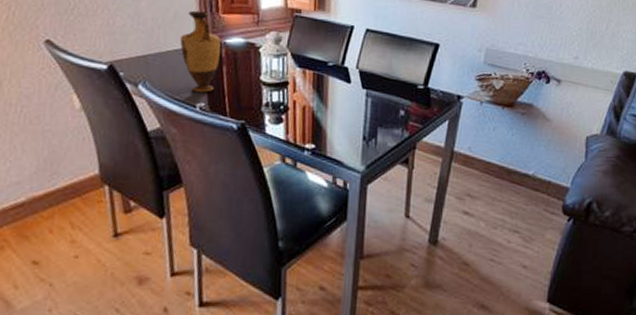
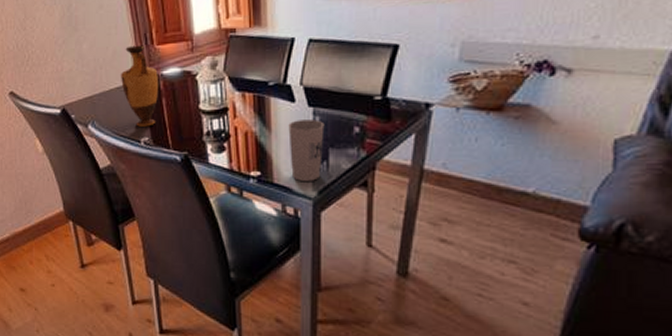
cup: none [343,99,375,156] -> present [288,119,325,181]

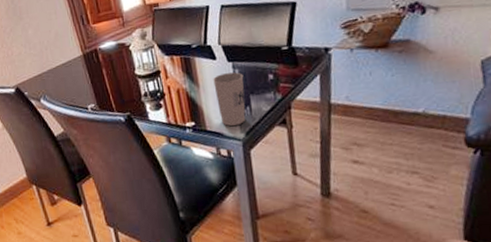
vase: present [120,45,158,127] -> none [63,25,99,96]

